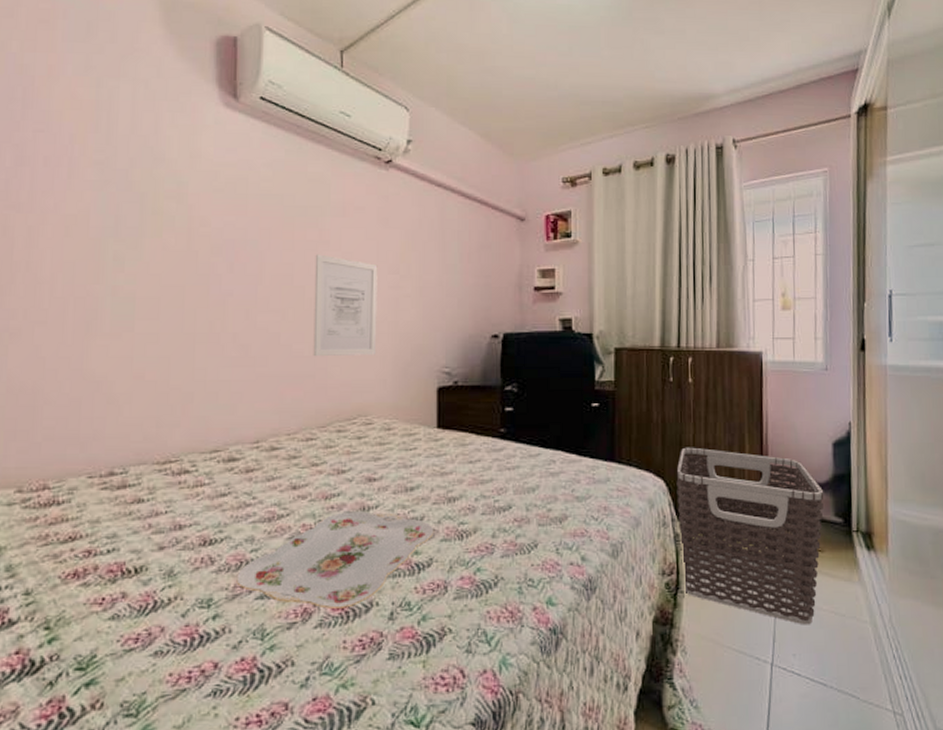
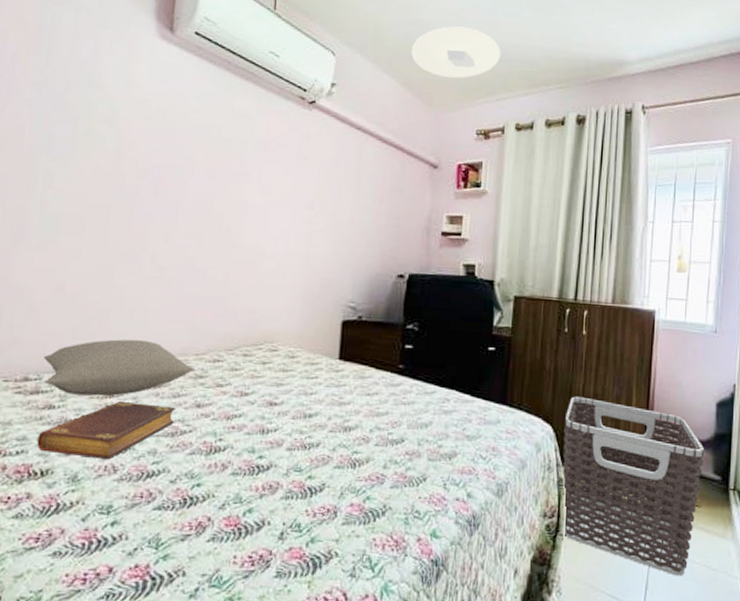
pillow: none [128,423,287,486] -> present [44,339,195,397]
book: none [128,488,271,550] -> present [36,400,176,459]
serving tray: present [236,511,435,609] -> none [136,432,329,525]
wall art: present [313,254,378,357] -> none [226,185,294,286]
ceiling light: none [488,71,582,126] -> present [411,26,502,79]

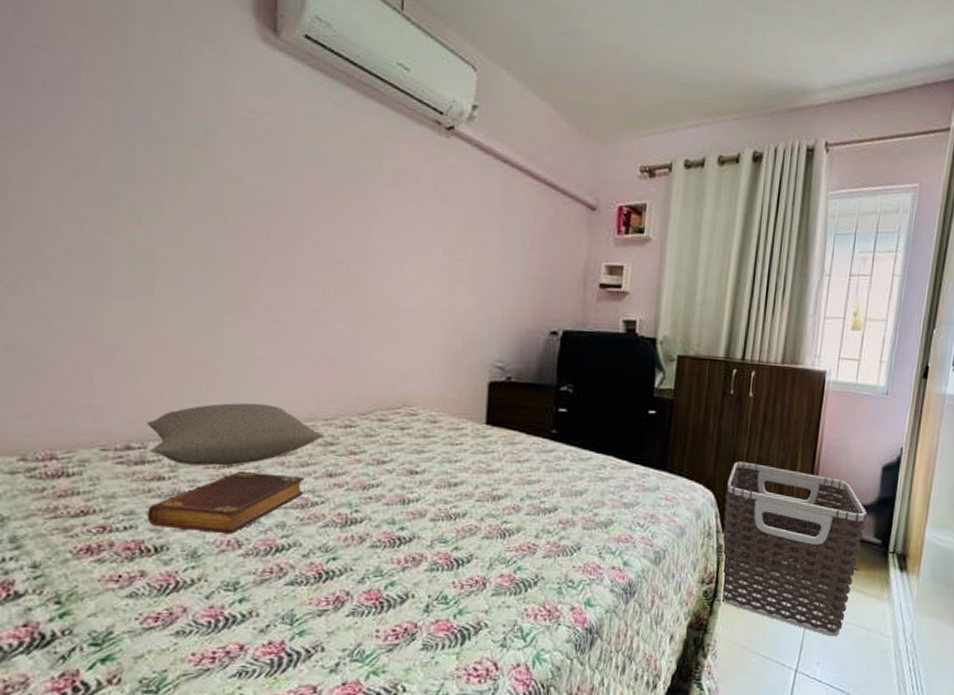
ceiling light: present [411,26,502,79] -> none [567,39,671,104]

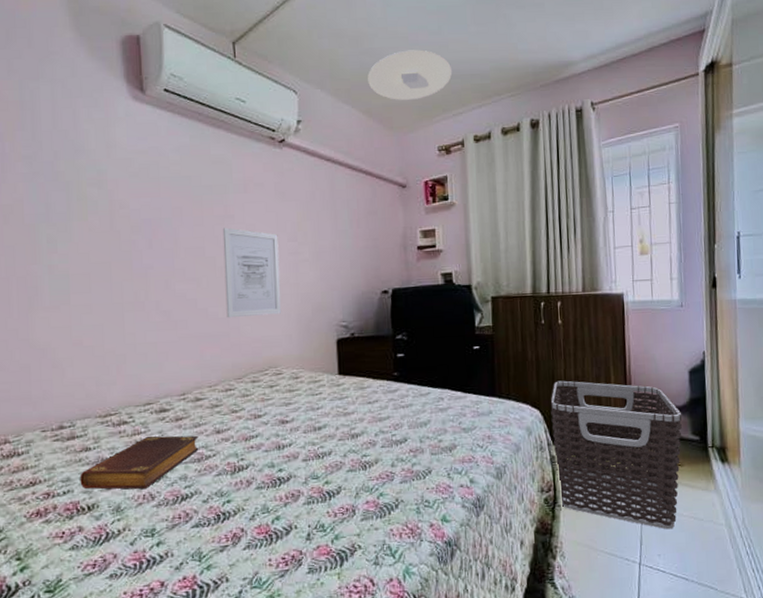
pillow: present [147,402,324,467] -> none [74,379,210,436]
wall art: none [356,226,432,343] -> present [222,227,282,318]
ceiling light: none [567,39,671,104] -> present [368,49,453,101]

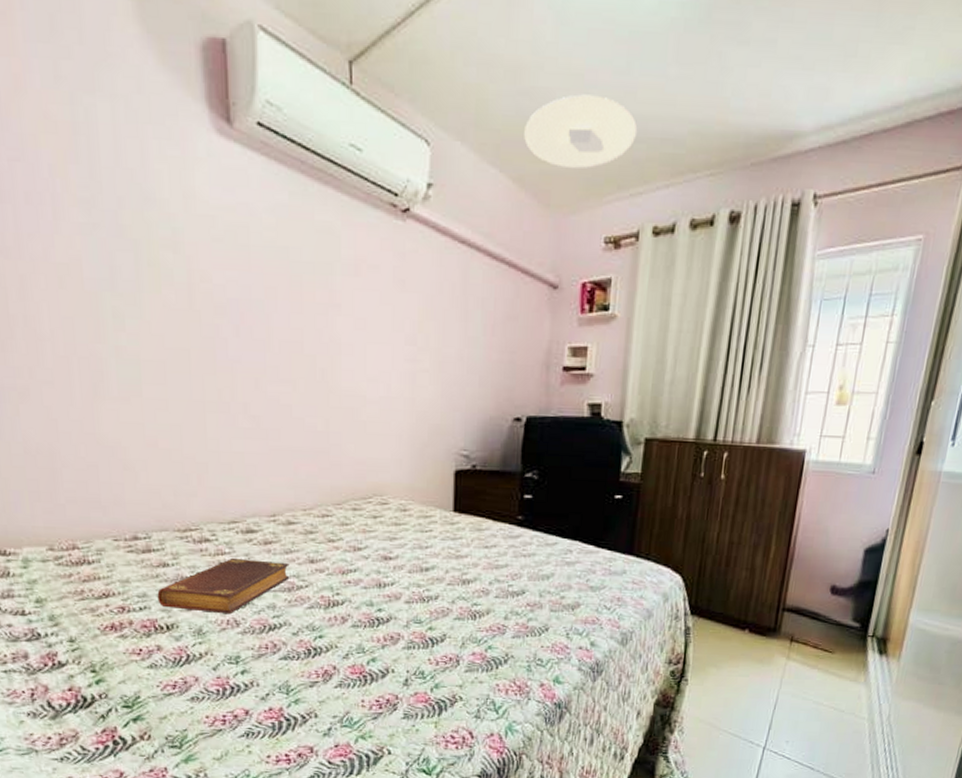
wall art: present [222,227,282,318] -> none [326,319,394,434]
clothes hamper: present [550,380,682,530] -> none [688,545,846,717]

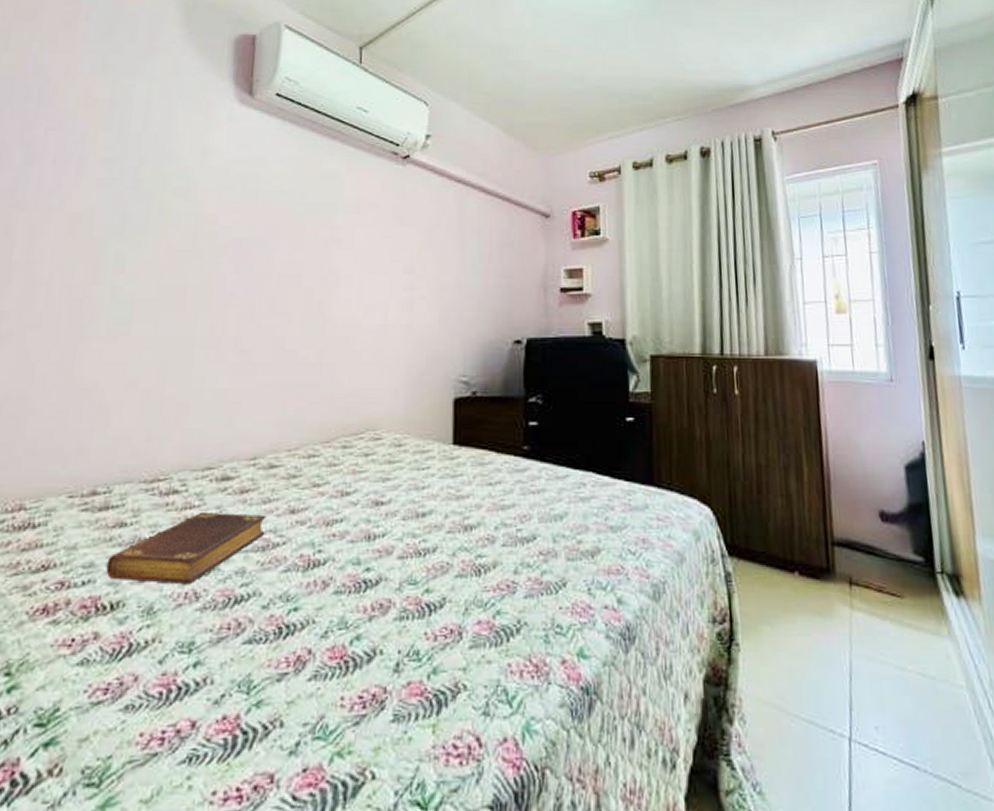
ceiling light: present [524,94,638,170] -> none [511,64,610,120]

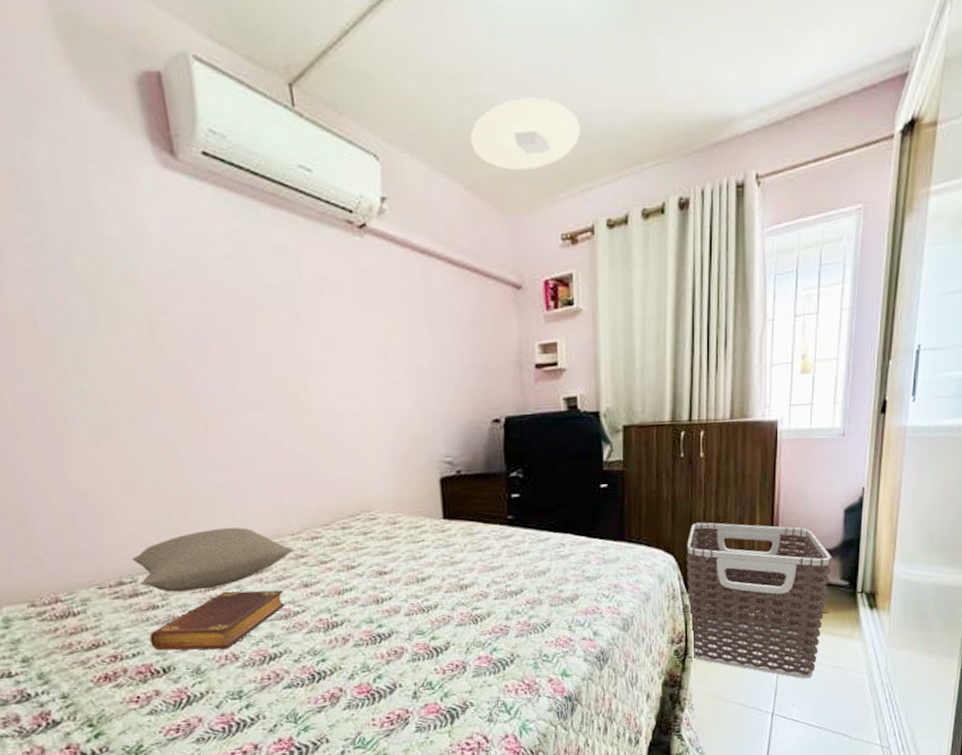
pillow: none [114,437,287,508] -> present [132,527,294,593]
ceiling light: none [511,64,610,120] -> present [471,97,581,171]
clothes hamper: none [724,469,900,690] -> present [686,522,832,679]

